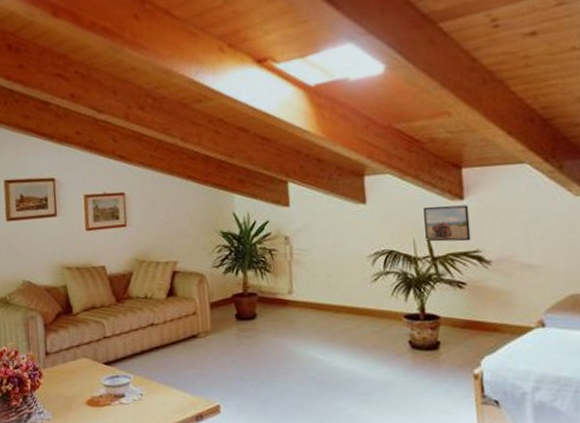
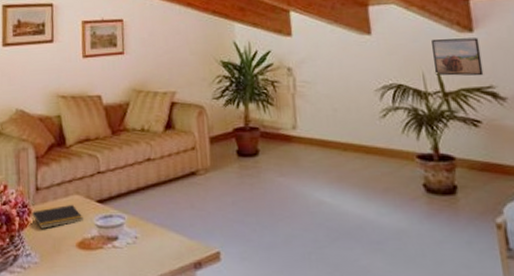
notepad: none [42,367,92,389] -> present [31,205,83,229]

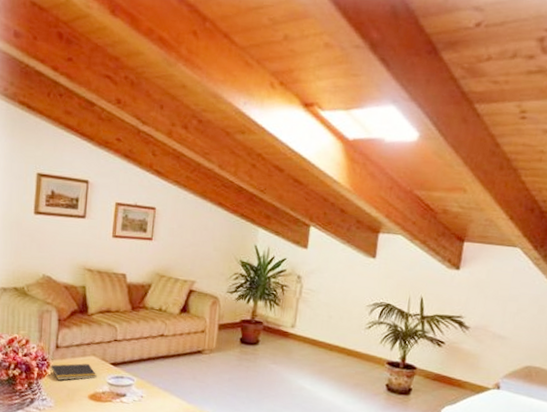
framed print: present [431,37,484,76] -> none [419,270,462,307]

